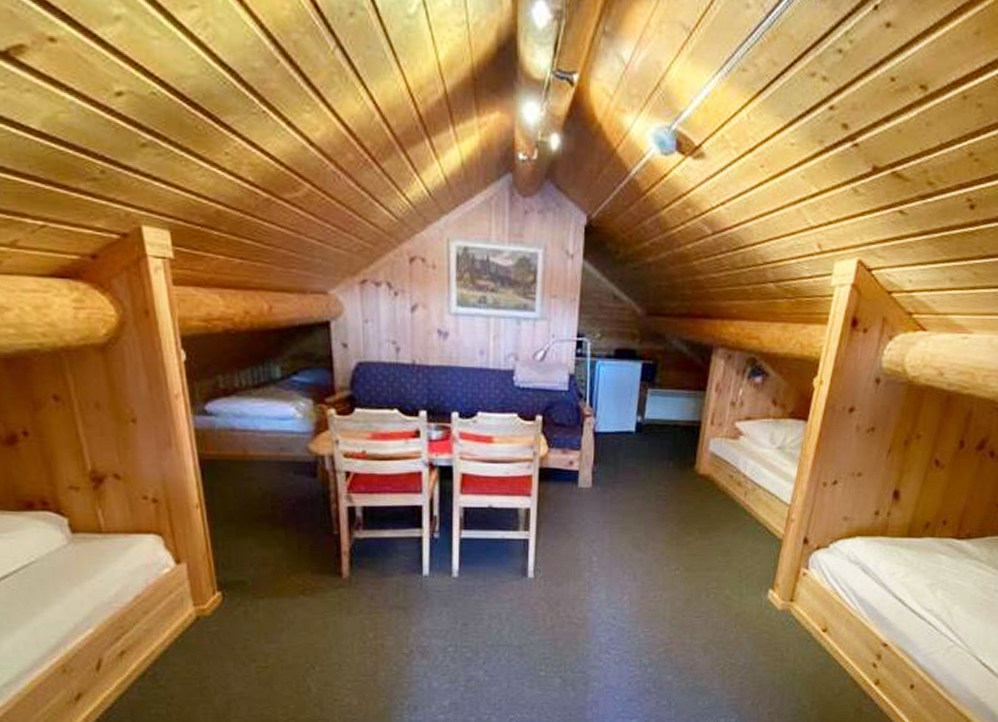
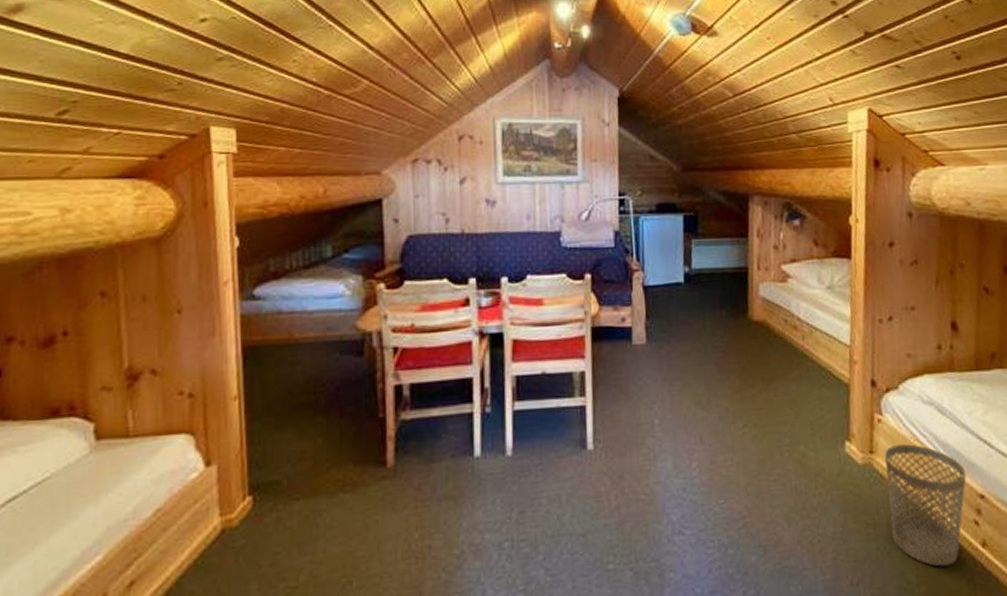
wastebasket: none [796,596,876,697] -> present [884,444,967,567]

